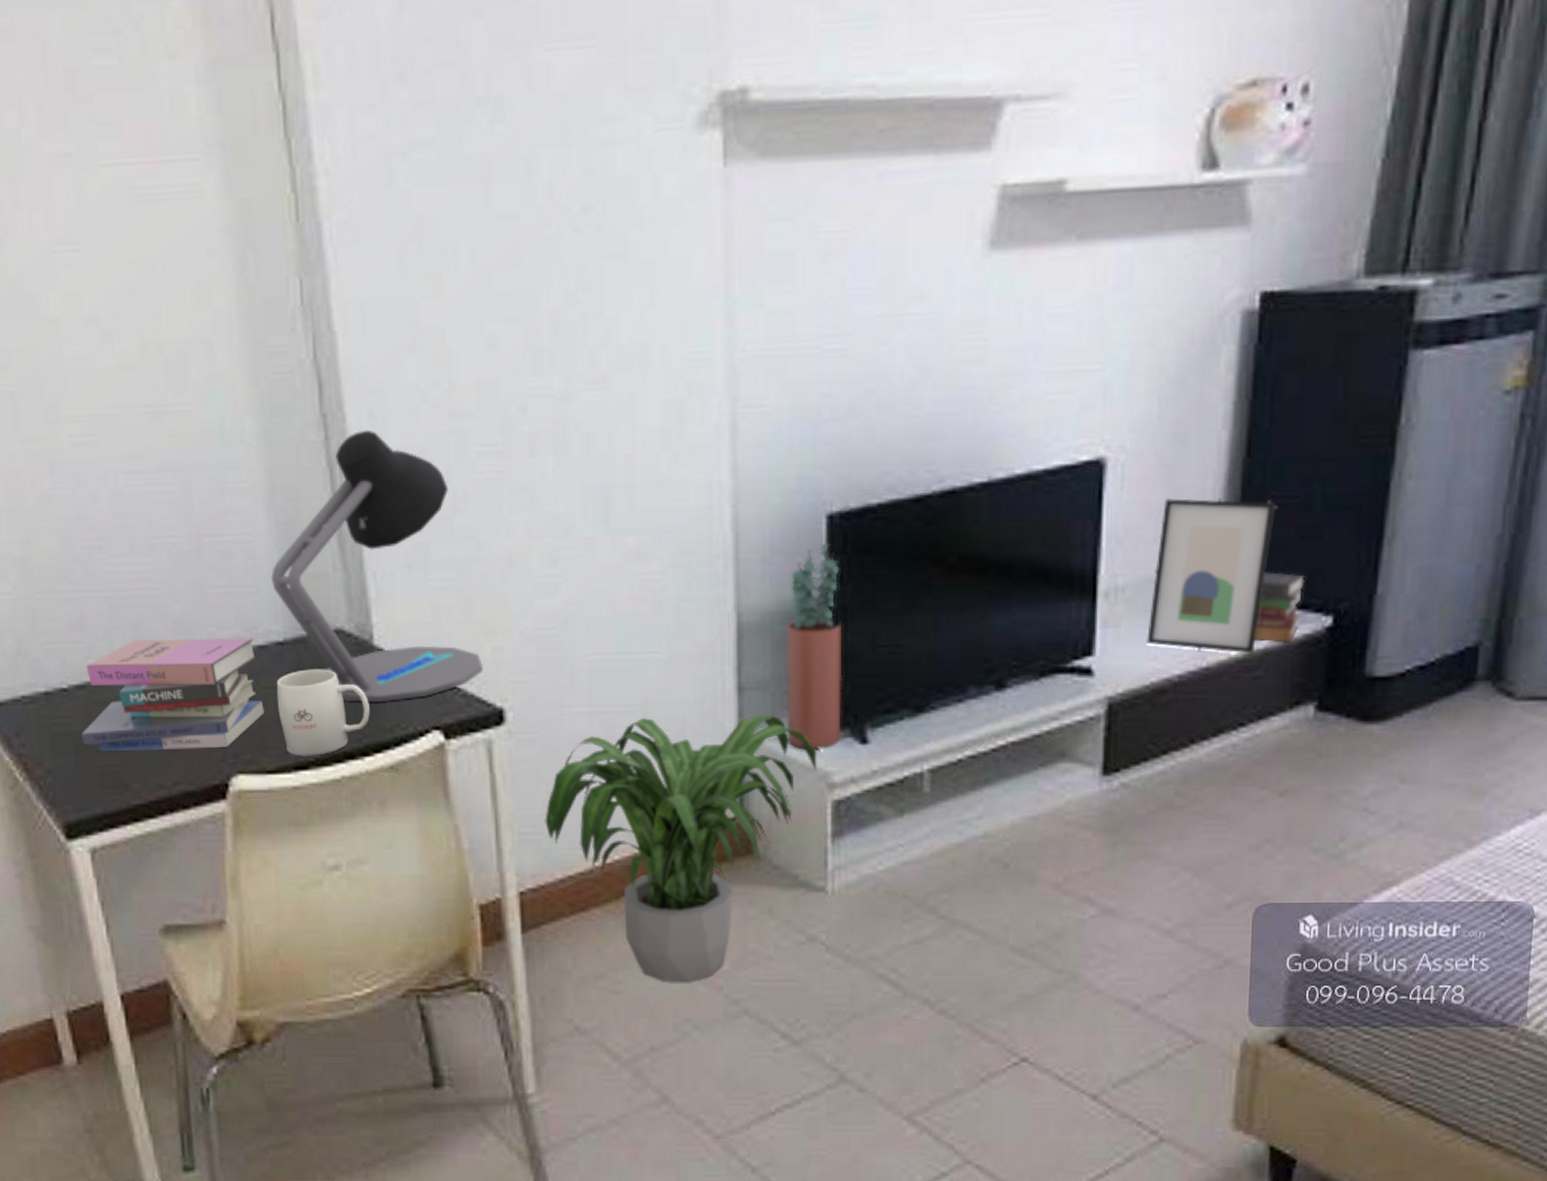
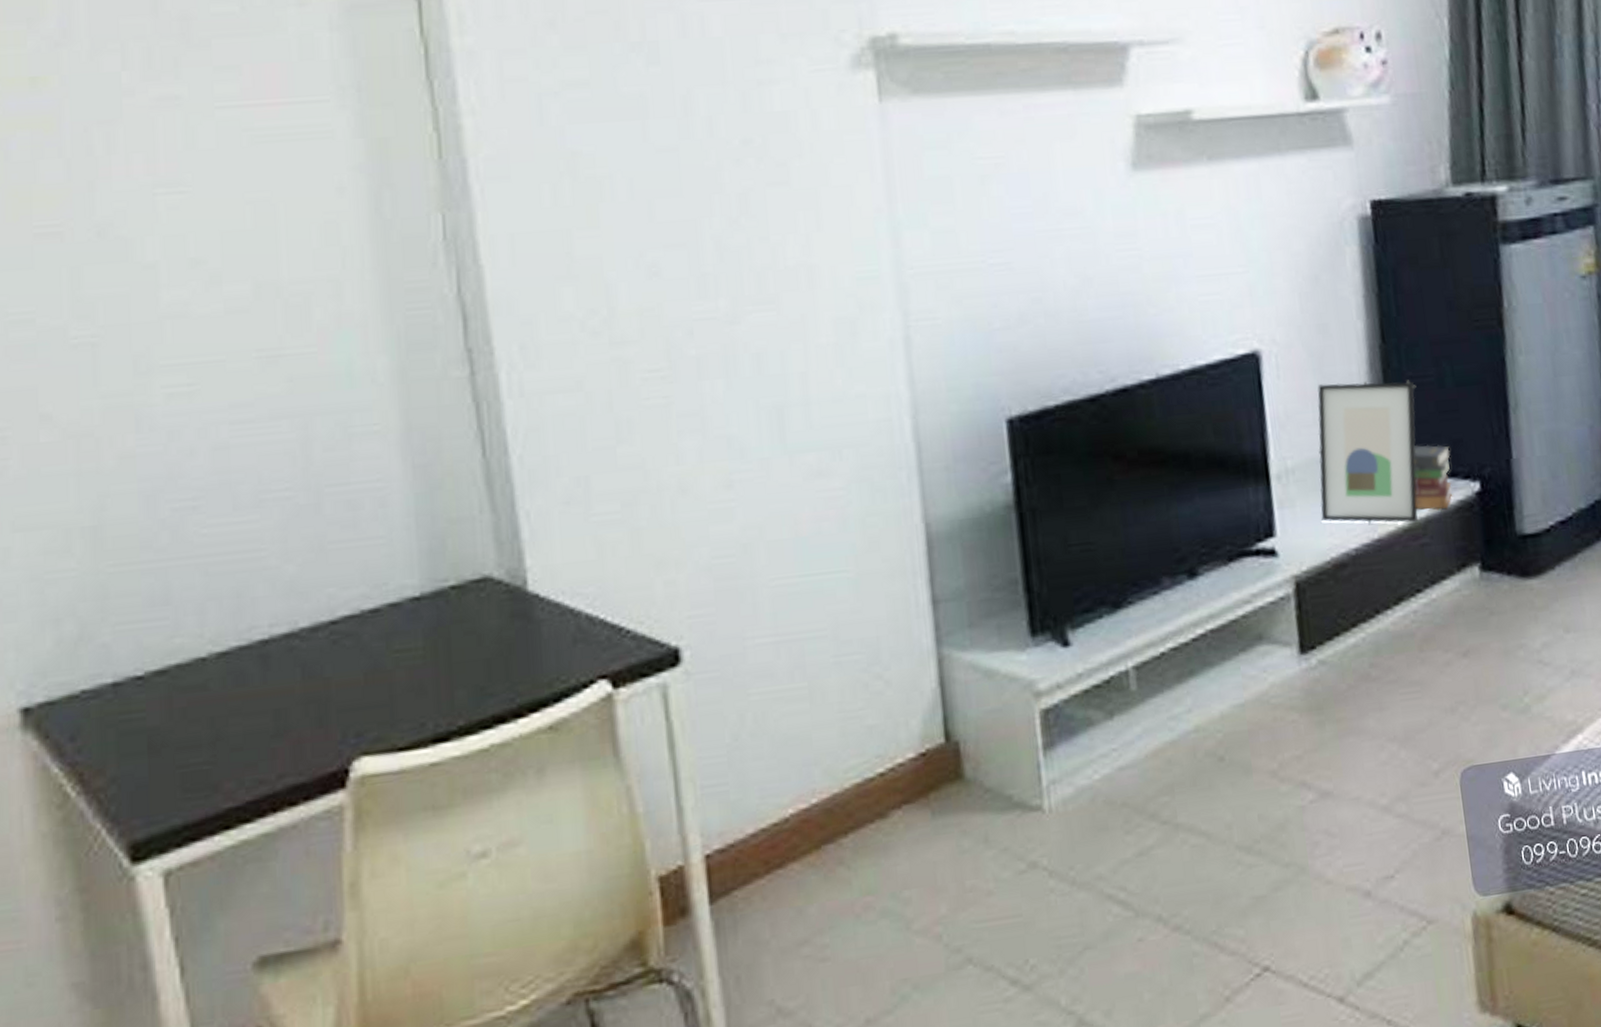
books: present [81,638,265,751] -> none [159,595,396,747]
desk lamp: present [270,429,483,702] -> none [405,362,655,658]
mug: present [276,669,370,756] -> none [410,623,524,727]
potted plant: present [545,714,817,983] -> none [731,626,1022,939]
vase: present [785,537,843,750] -> none [975,441,1043,659]

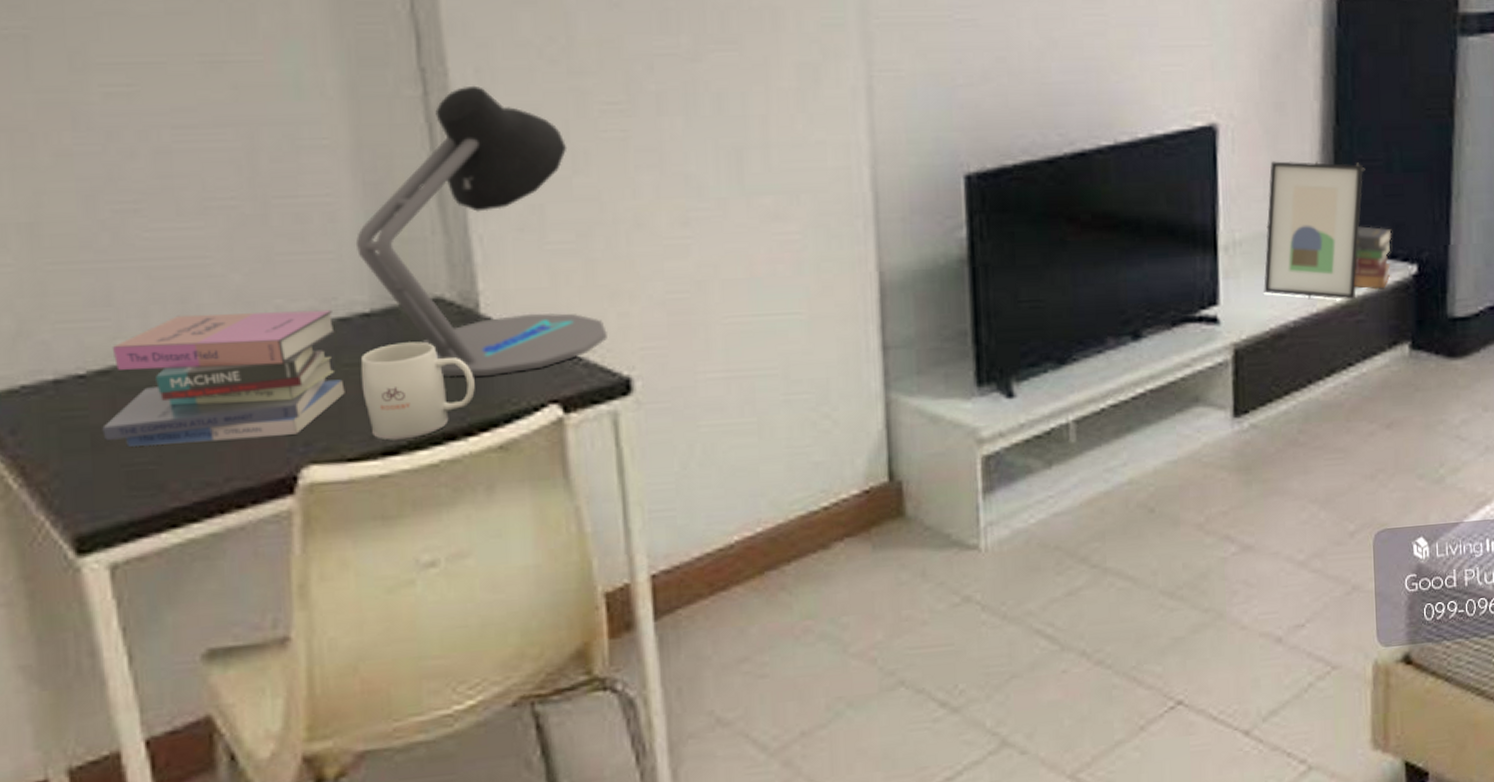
books: none [159,595,396,747] -> present [102,309,345,447]
desk lamp: none [405,362,655,658] -> present [355,85,607,377]
mug: none [410,623,524,727] -> present [360,341,475,440]

